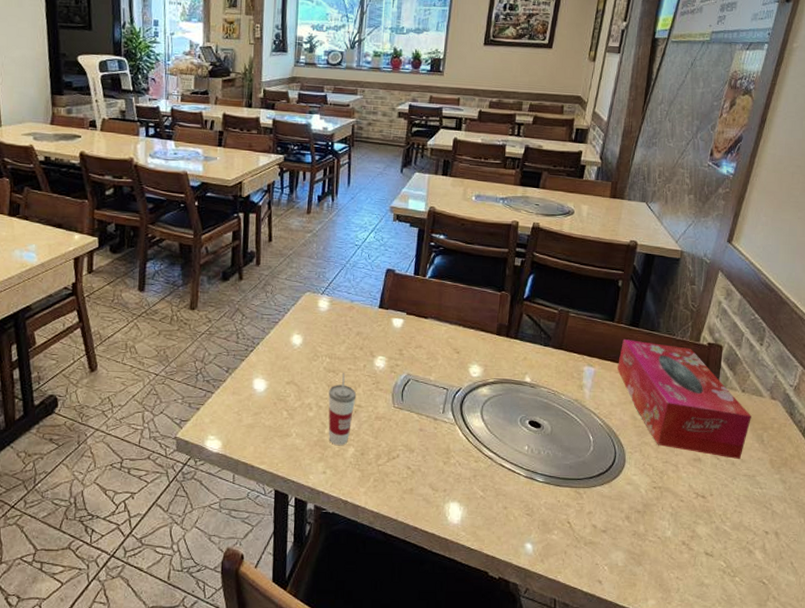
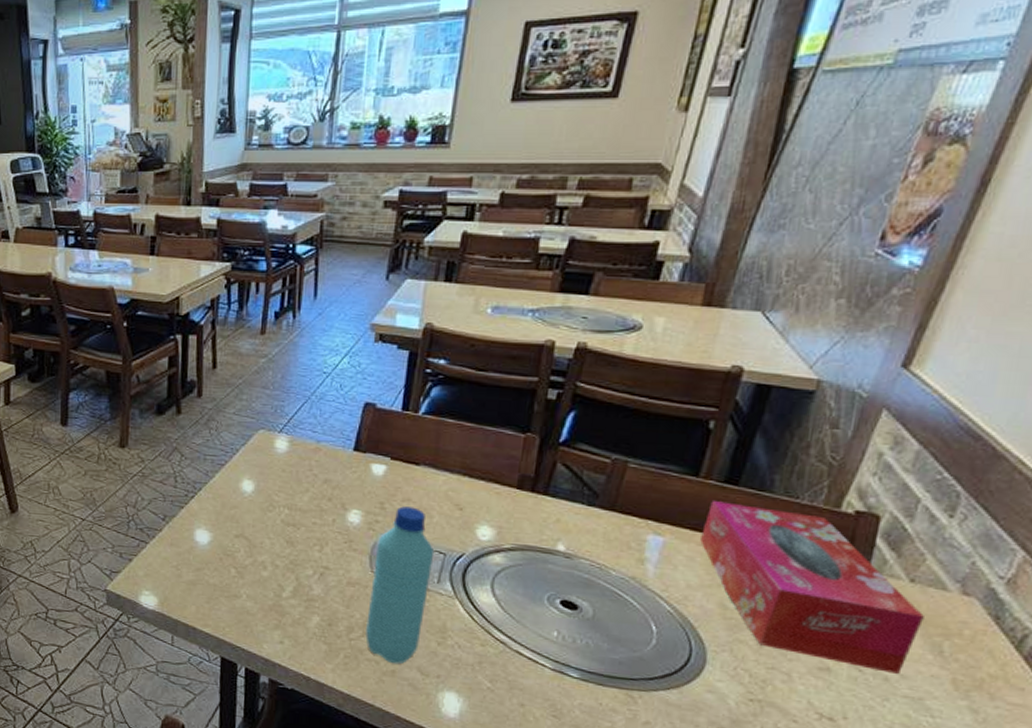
cup: present [328,373,357,446] -> none [286,527,323,613]
water bottle: none [390,352,440,483] -> present [365,506,435,664]

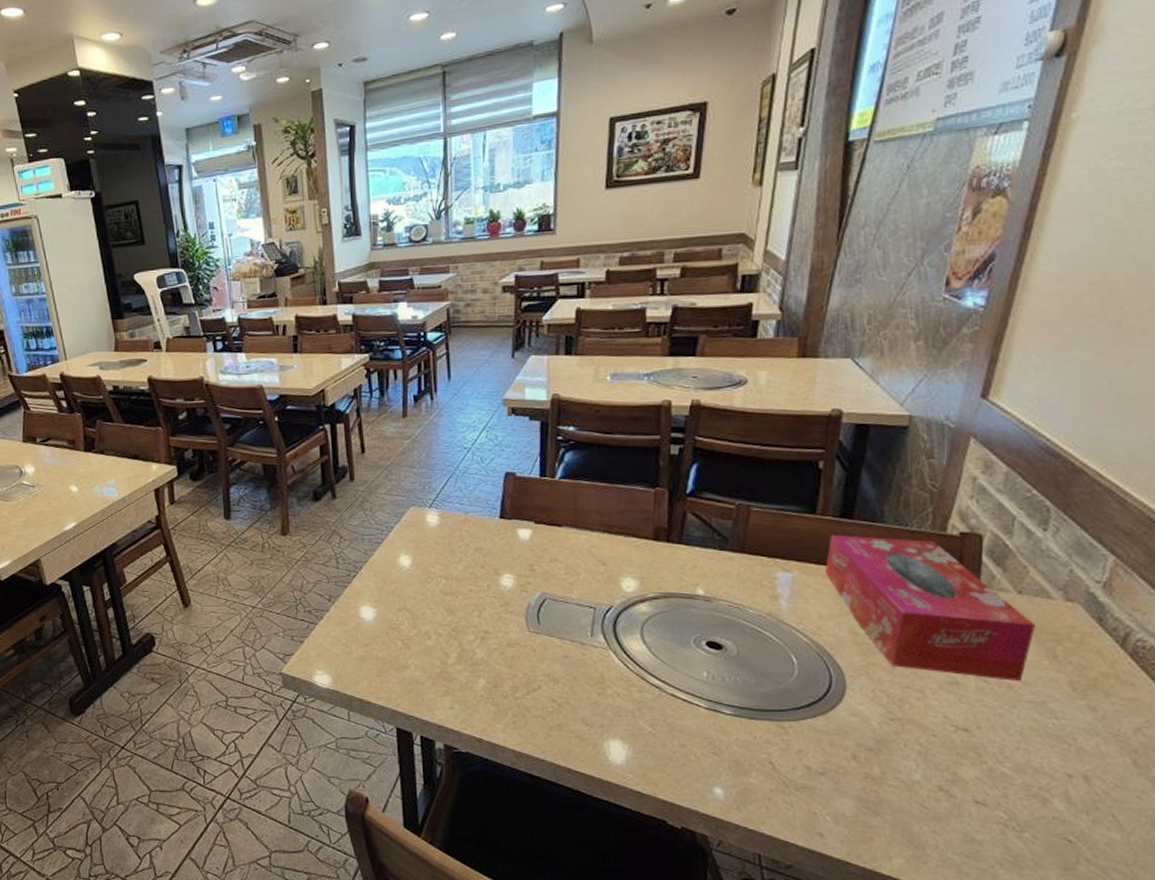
water bottle: present [365,506,435,664] -> none [529,566,585,718]

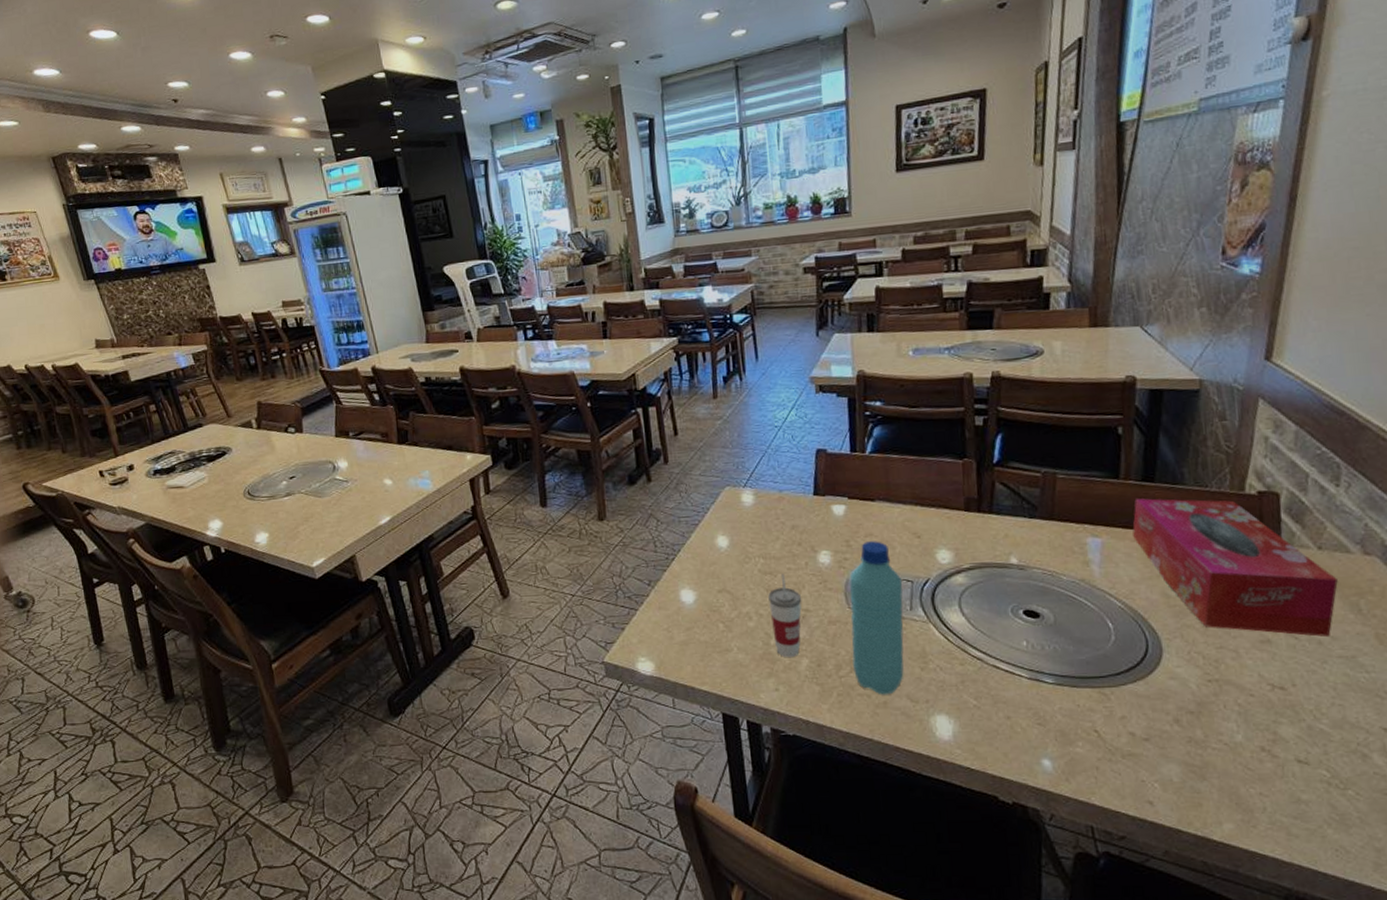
cup: none [448,595,482,678] -> present [768,574,802,658]
water bottle: none [529,566,585,718] -> present [849,541,904,695]

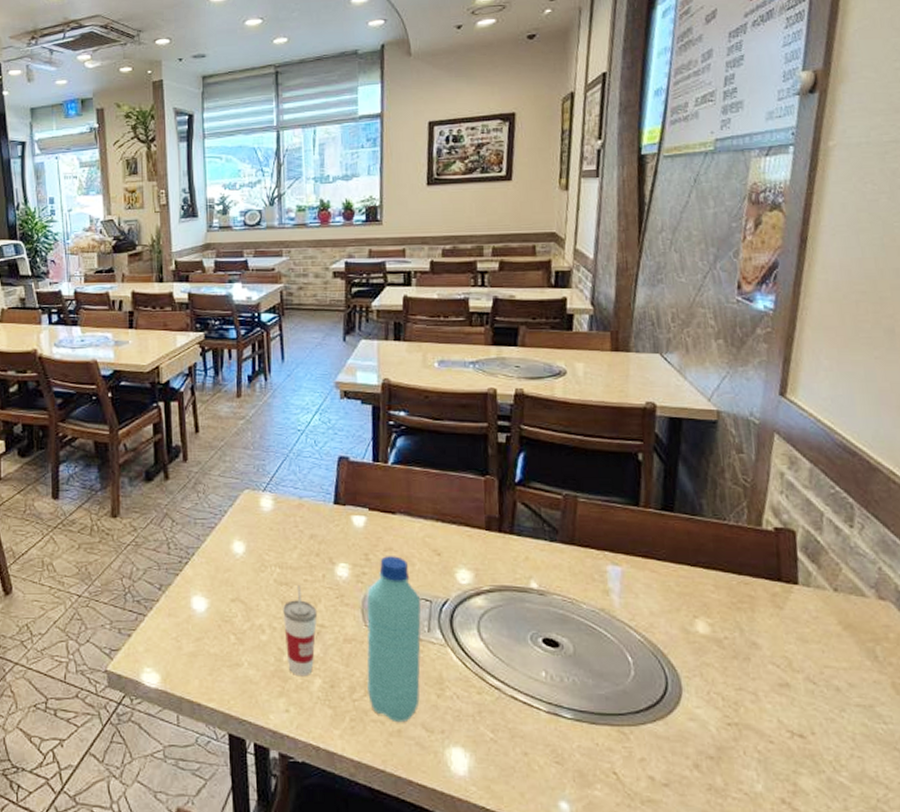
tissue box: present [1132,498,1338,638] -> none [652,528,854,684]

